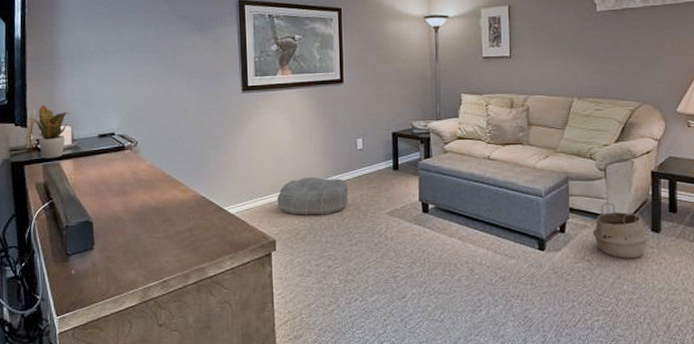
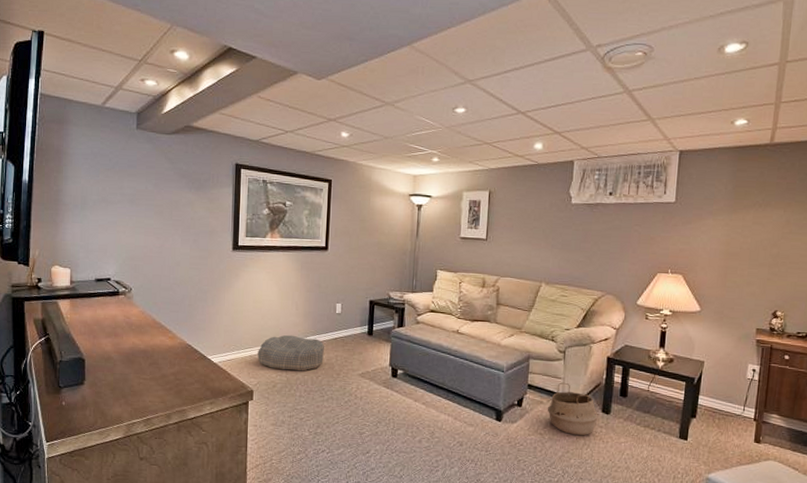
potted plant: present [27,104,69,159] -> none [30,246,70,297]

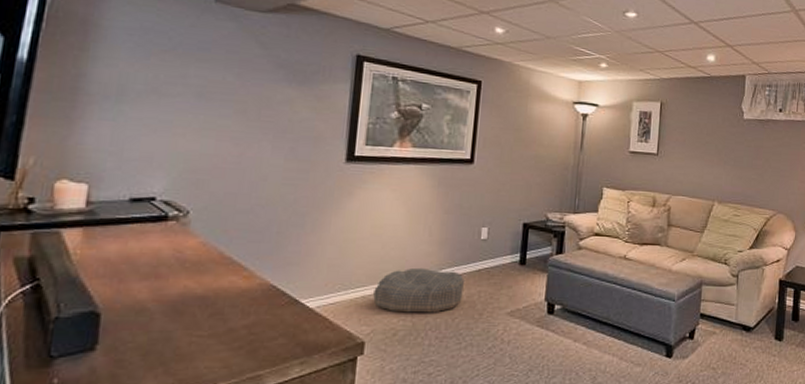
woven basket: present [547,382,598,436] -> none [720,309,771,367]

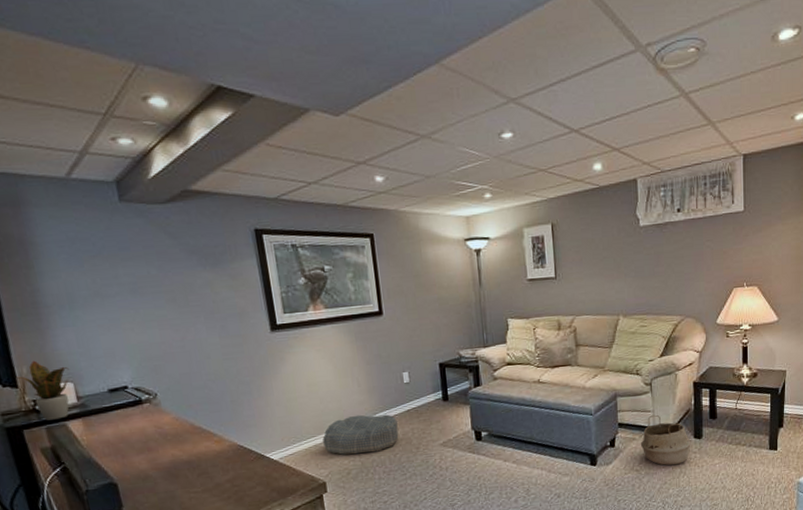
potted plant: none [17,152,89,225] -> present [16,360,69,421]
woven basket: none [720,309,771,367] -> present [640,414,691,465]

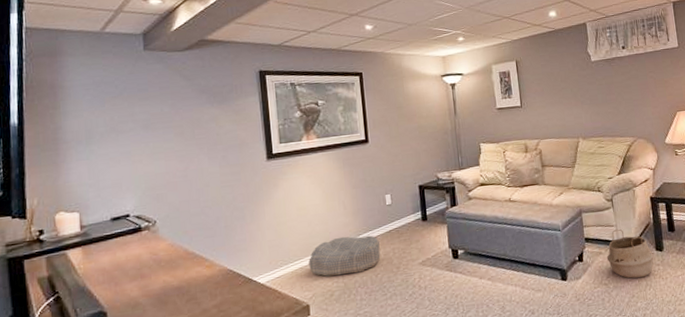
potted plant: present [16,360,69,421] -> none [27,192,77,250]

